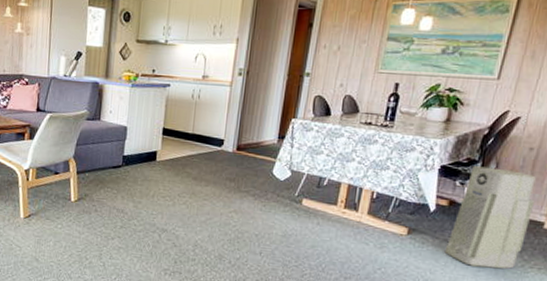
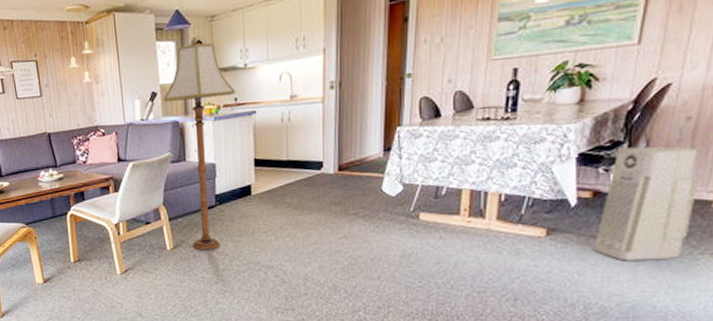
floor lamp: none [87,10,155,207] -> present [163,39,236,250]

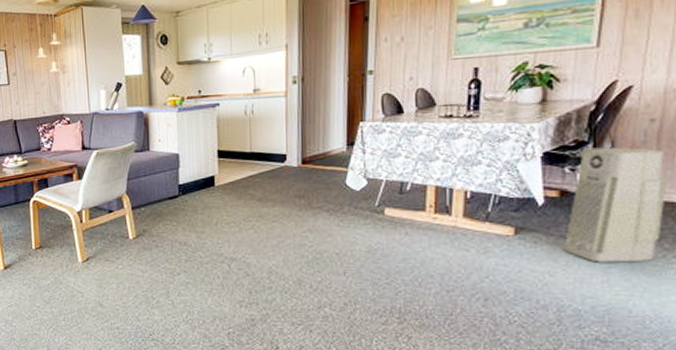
floor lamp: present [163,39,236,250] -> none [128,33,200,240]

